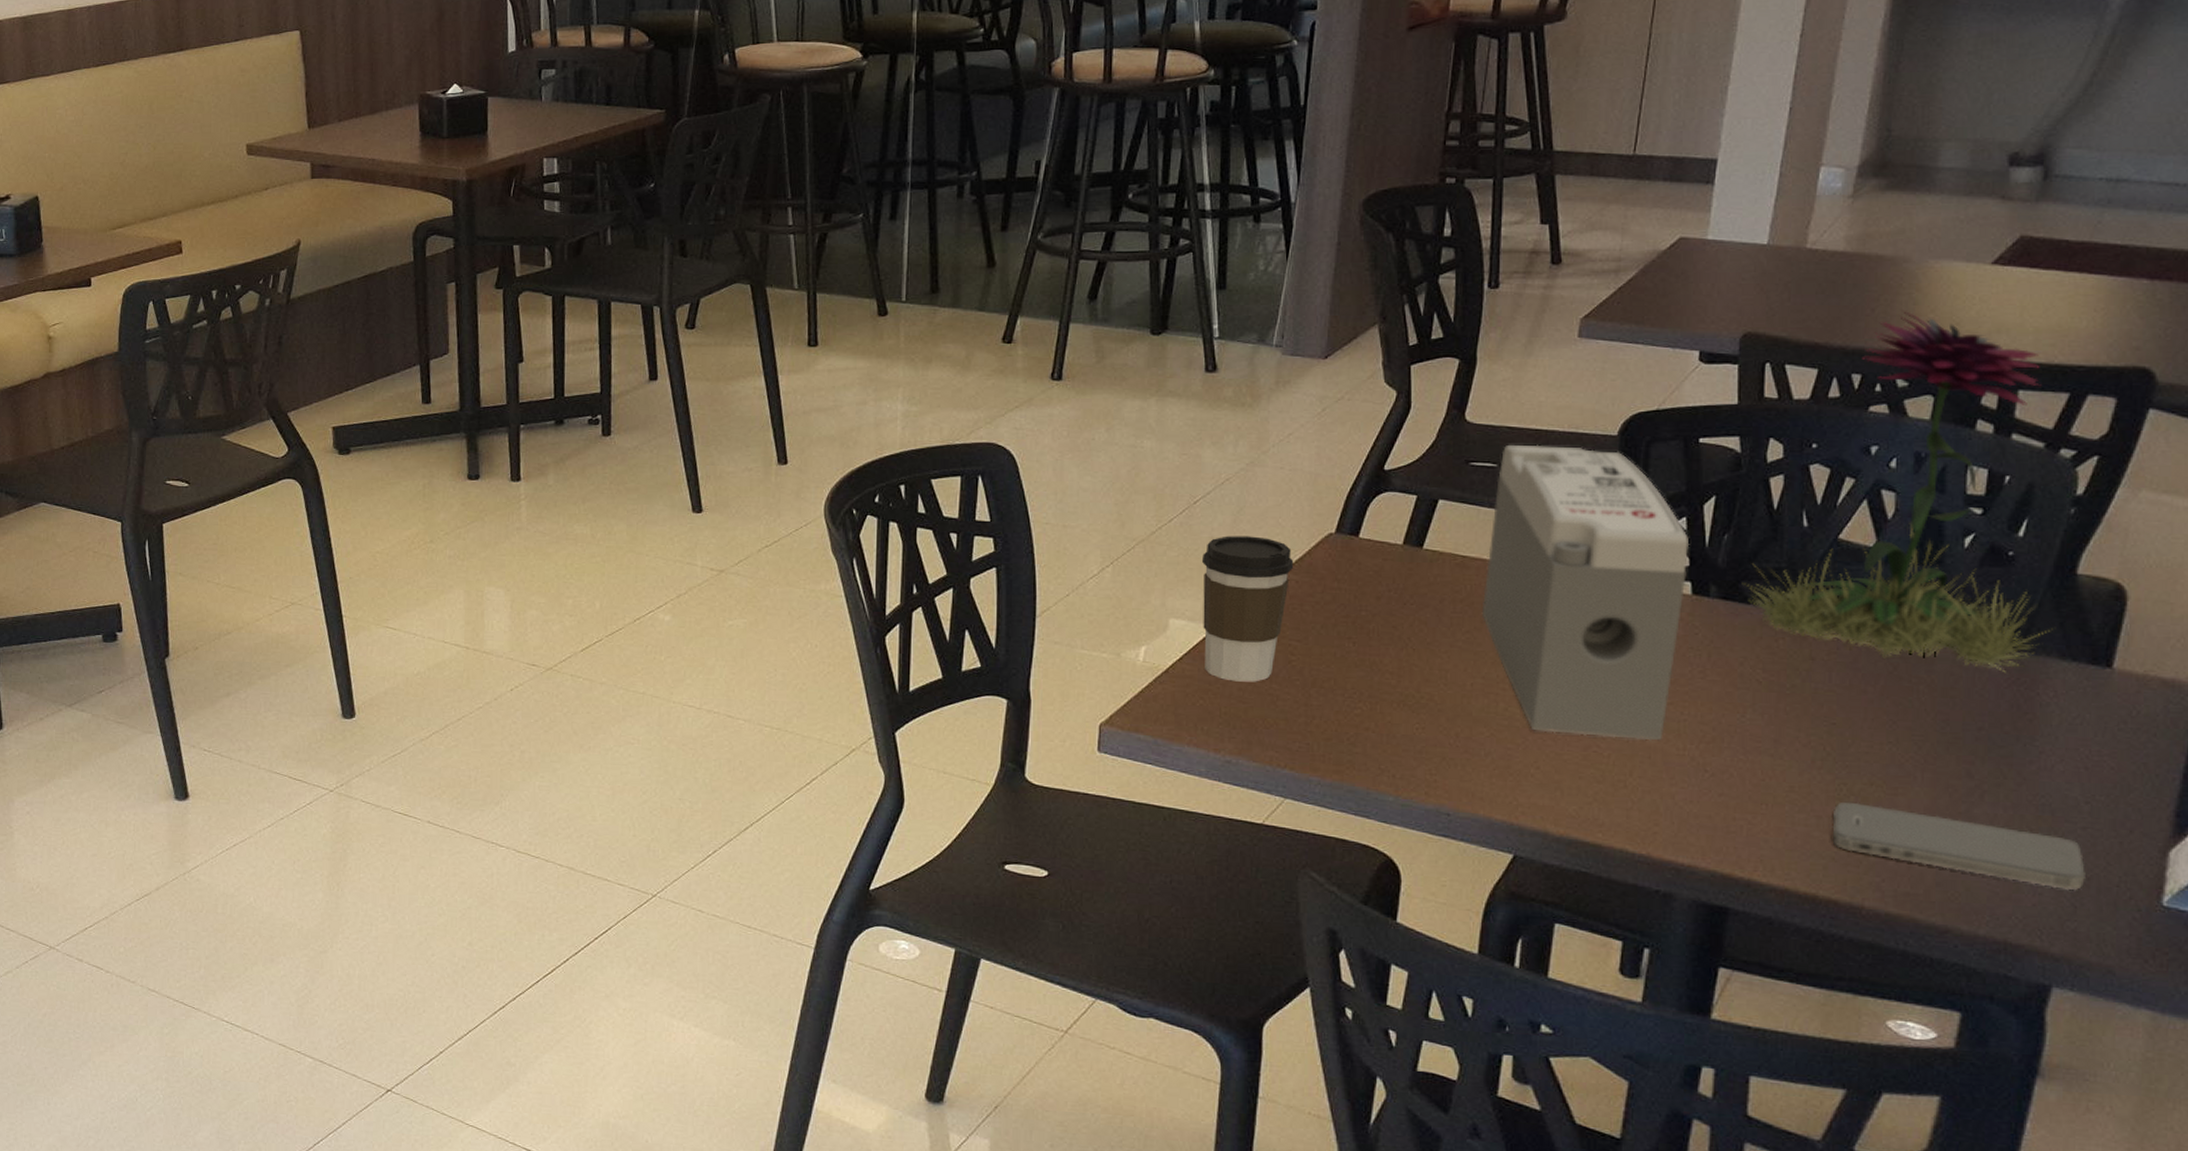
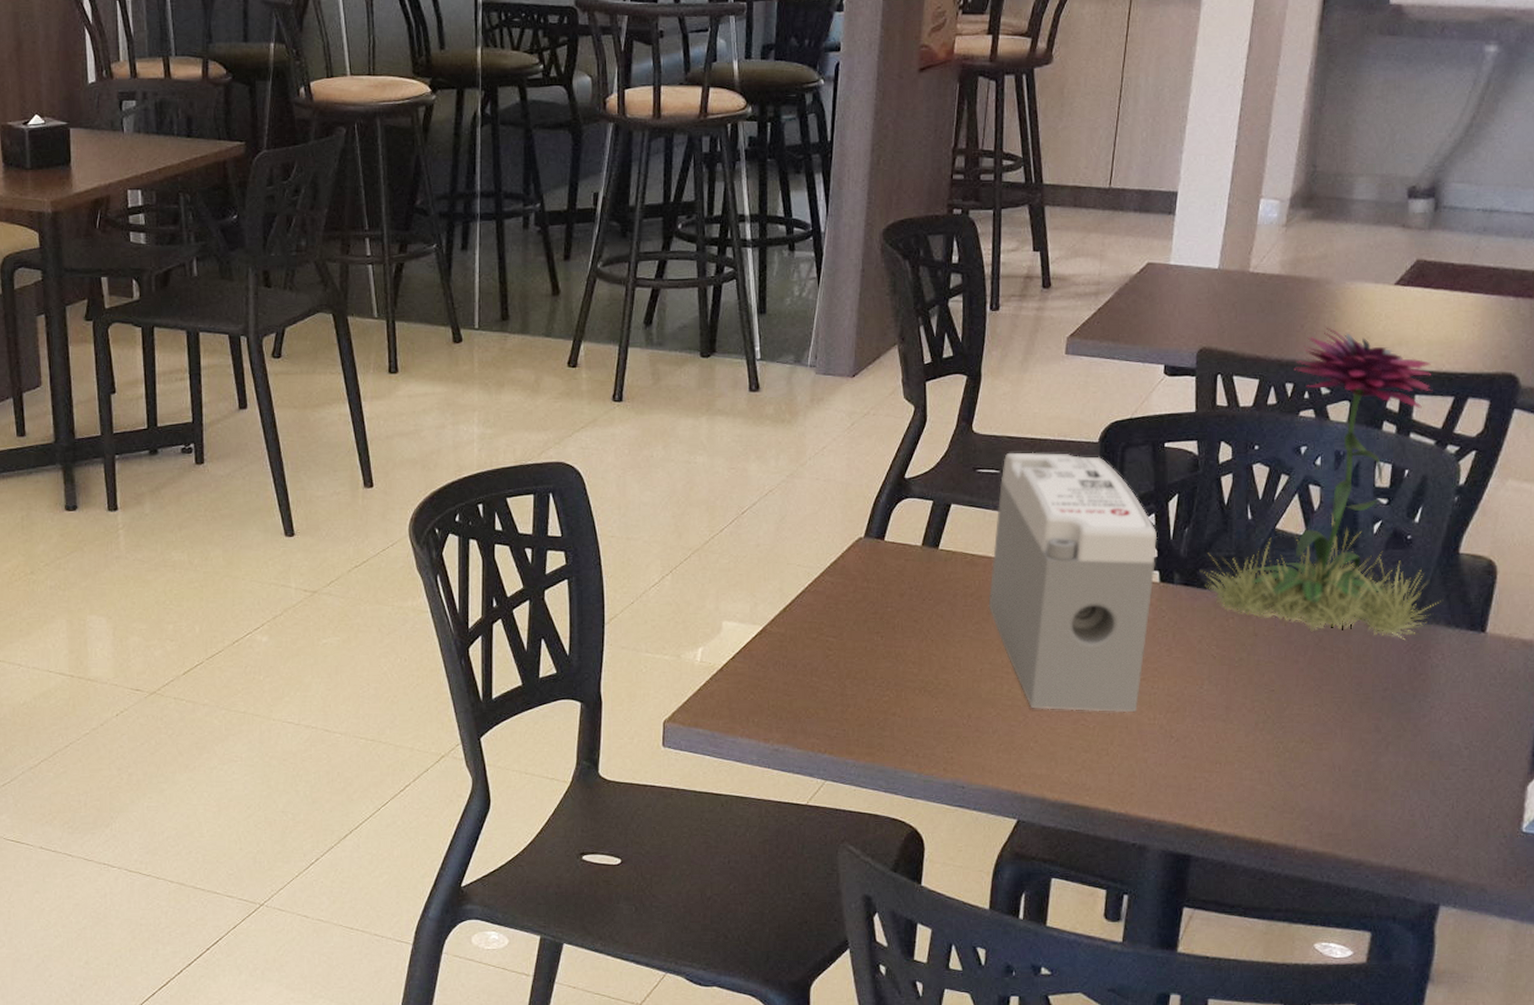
coffee cup: present [1201,536,1294,682] -> none [749,542,830,676]
smartphone: present [1832,801,2085,891] -> none [1271,757,1465,824]

